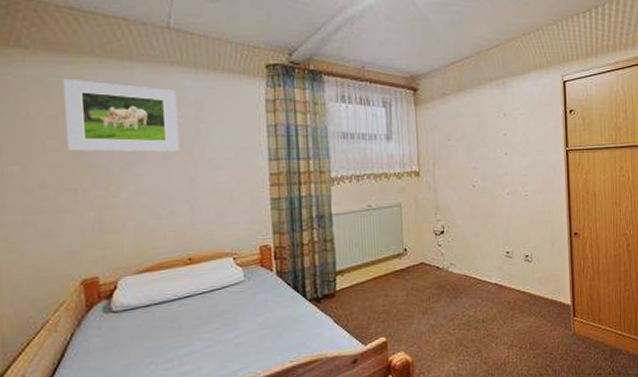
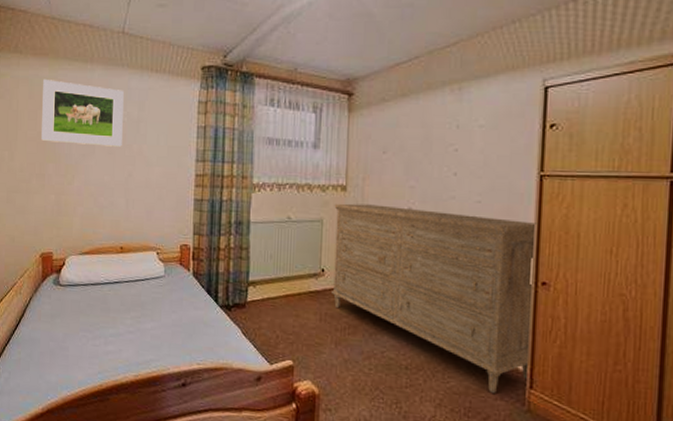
dresser: none [410,185,573,326] -> present [332,203,538,393]

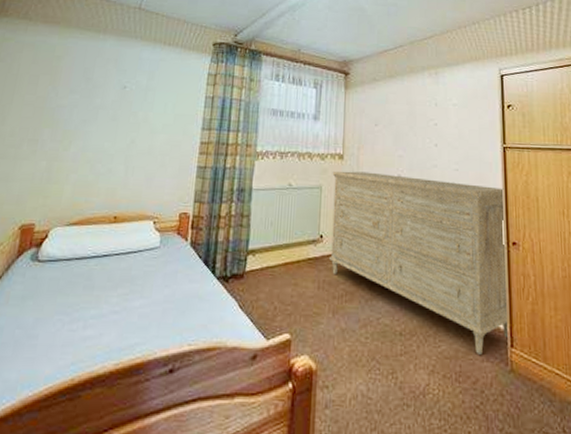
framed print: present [41,78,124,147] -> none [40,45,135,114]

